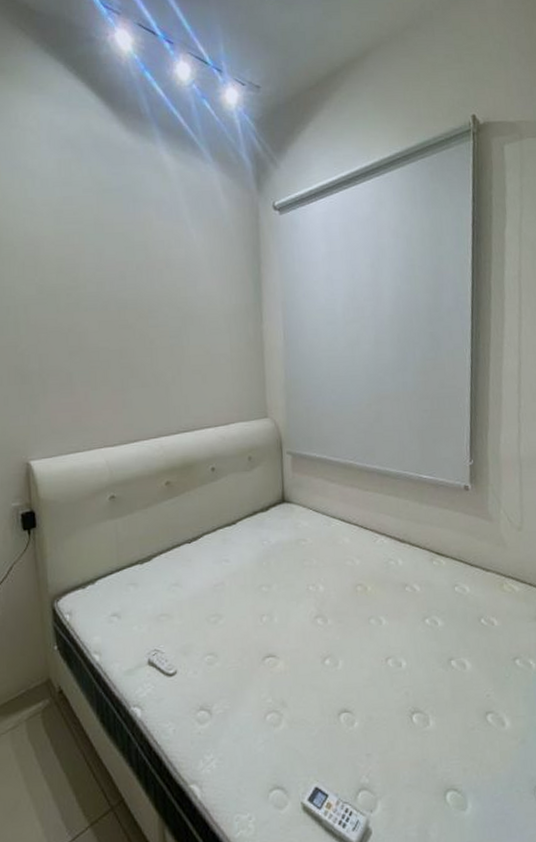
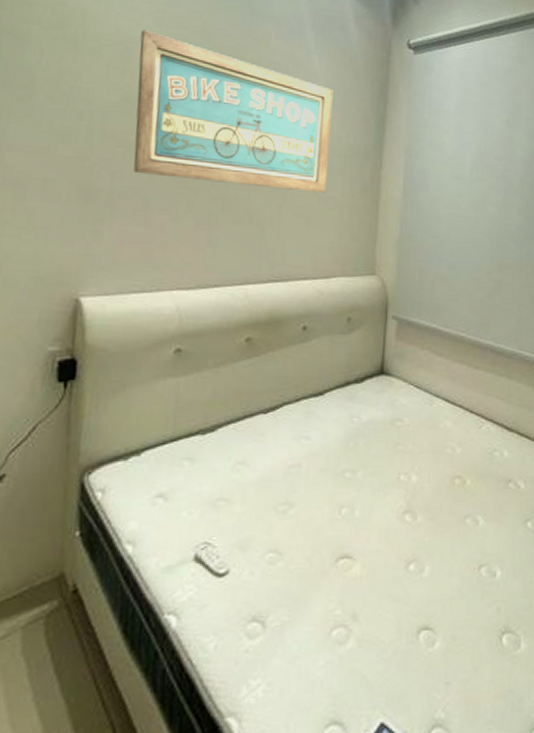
wall art: none [45,229,216,354] -> present [133,30,333,193]

